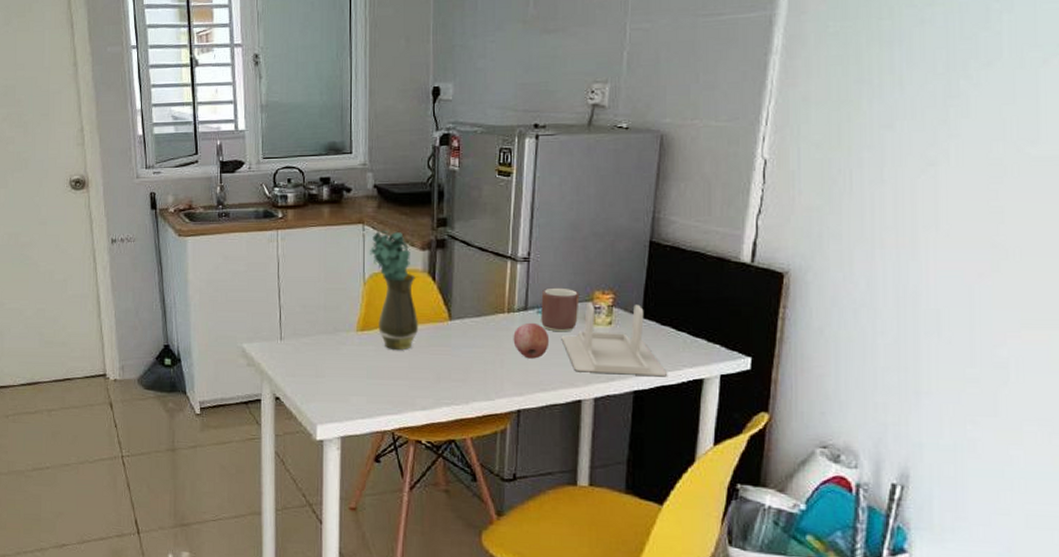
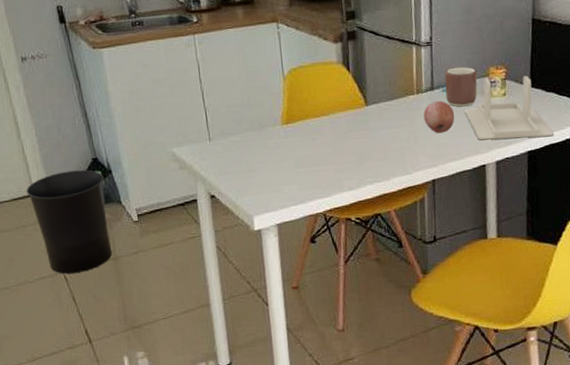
waste bin: none [99,355,172,459] -> present [26,169,113,274]
vase: present [370,226,419,349] -> none [286,23,339,138]

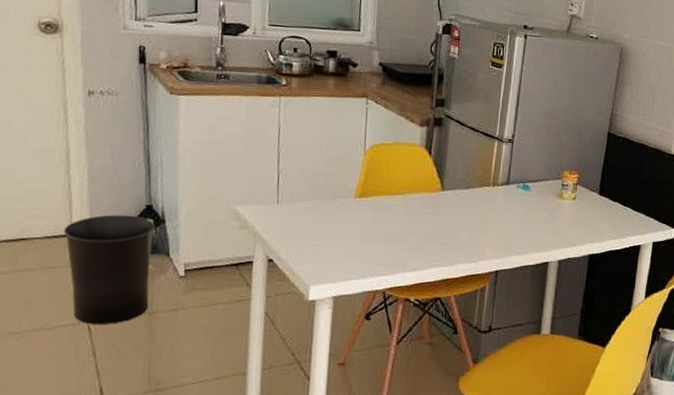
fruit: present [423,100,455,133] -> none [496,195,526,227]
mug: present [444,66,478,107] -> none [520,166,552,205]
napkin holder: present [464,75,553,140] -> none [535,180,615,244]

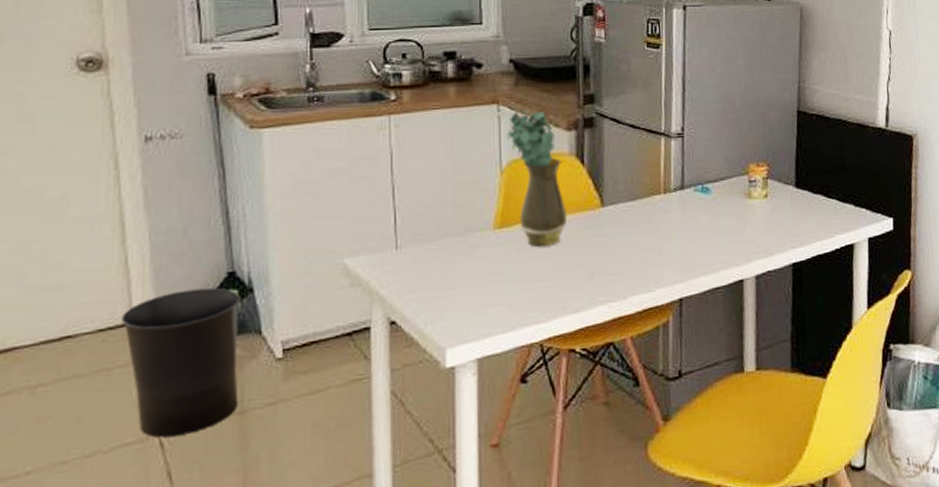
vase: none [372,101,414,216] -> present [507,106,568,246]

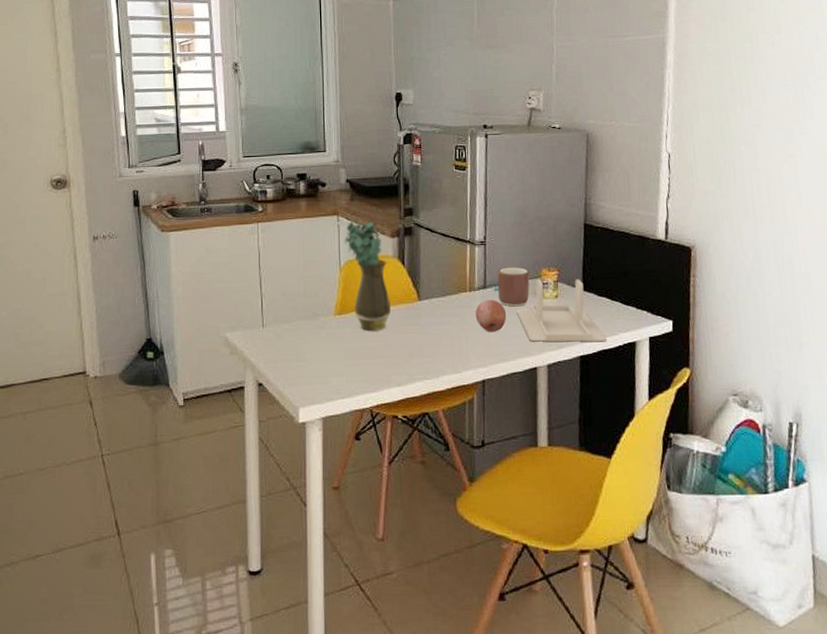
waste bin: present [122,287,241,438] -> none [78,349,155,457]
fruit: none [671,202,709,241] -> present [475,299,507,332]
mug: none [697,162,736,210] -> present [497,267,530,307]
napkin holder: none [719,174,821,250] -> present [516,279,606,342]

